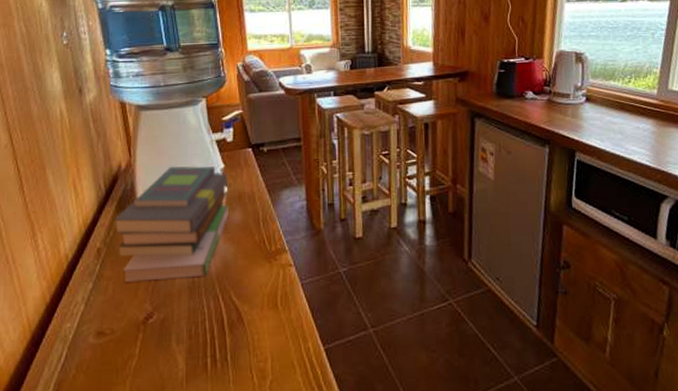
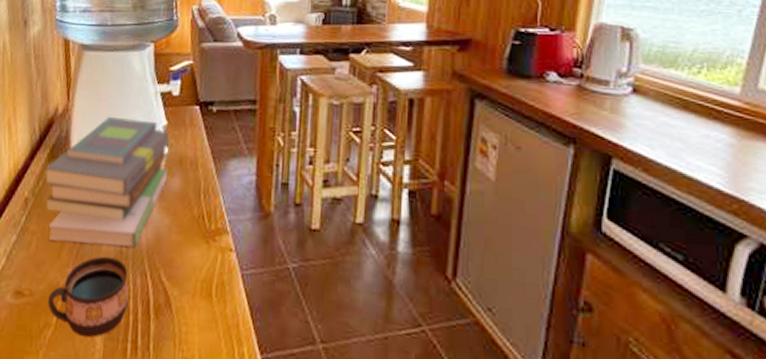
cup: none [130,287,204,361] -> present [48,256,129,338]

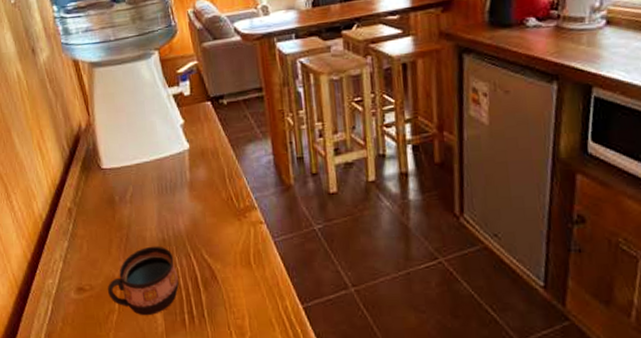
books: present [45,117,170,247] -> none [80,122,193,240]

